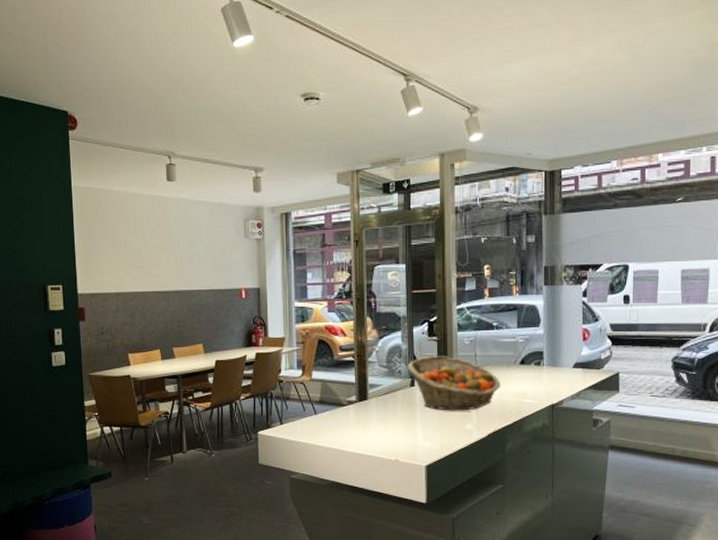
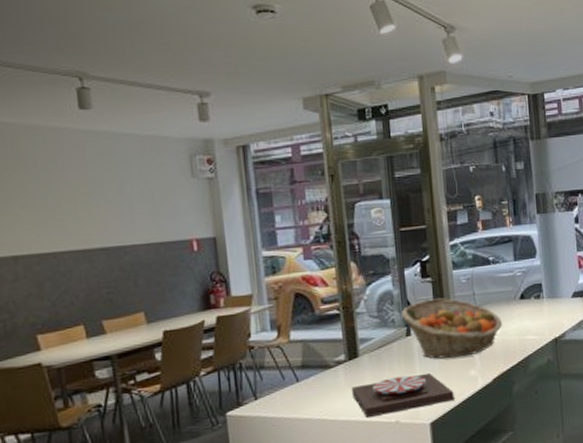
plate: none [359,421,450,452] -> present [351,372,454,417]

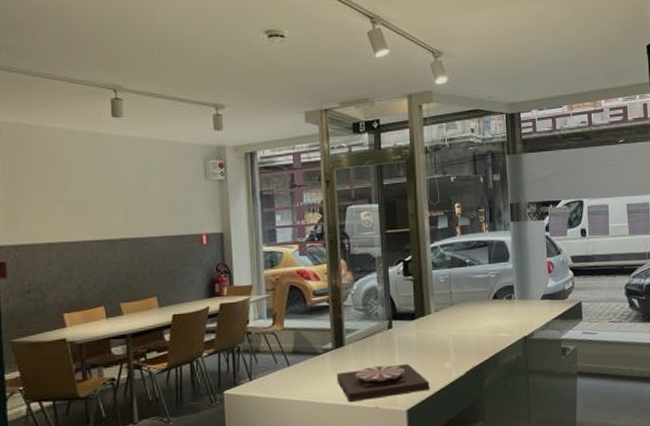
fruit basket: present [401,298,502,359] -> none [384,295,476,351]

